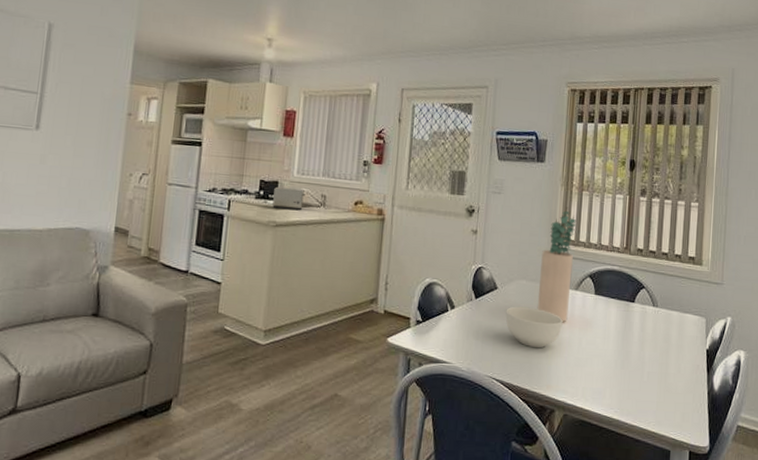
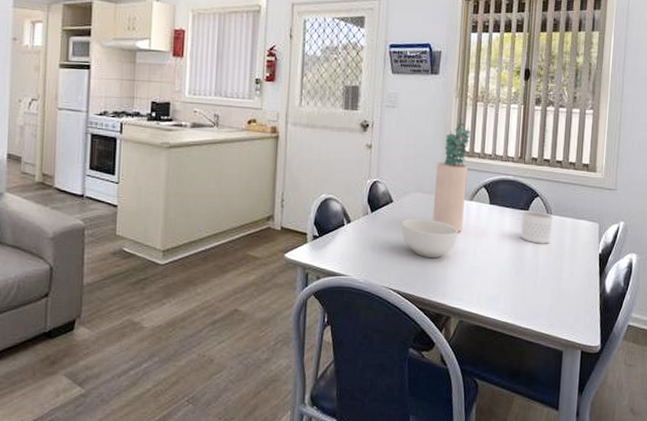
toaster: present [272,186,305,211] -> none [165,107,198,131]
mug: none [626,302,659,338] -> present [520,211,553,244]

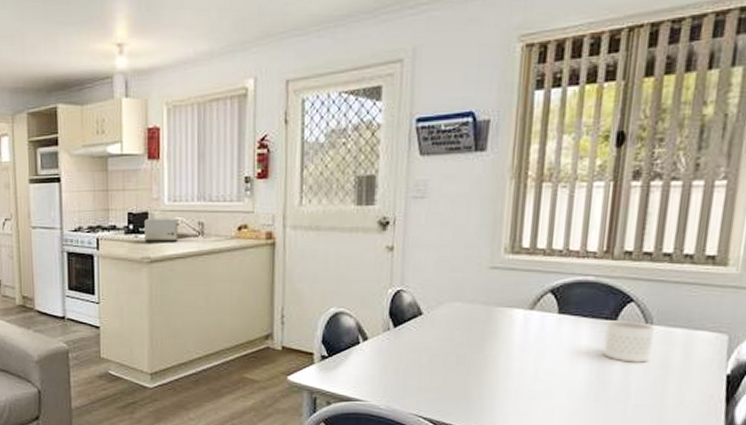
toaster: none [165,107,198,131] -> present [144,217,180,243]
bowl: present [401,218,458,259] -> none [434,333,512,381]
vase: present [432,118,471,233] -> none [476,206,533,350]

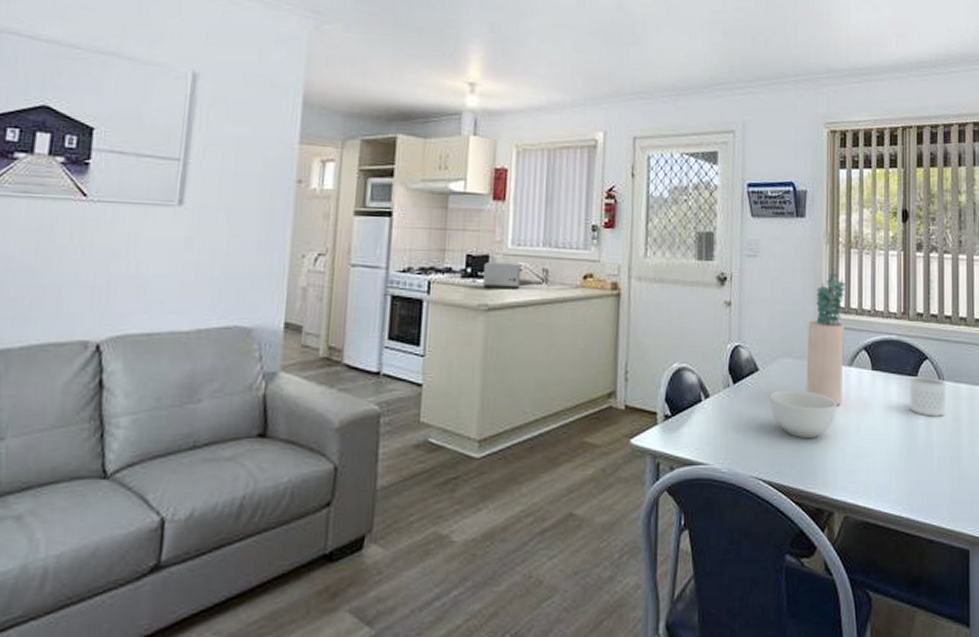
bowl: none [434,333,512,381] -> present [770,390,837,439]
vase: none [476,206,533,350] -> present [806,268,846,406]

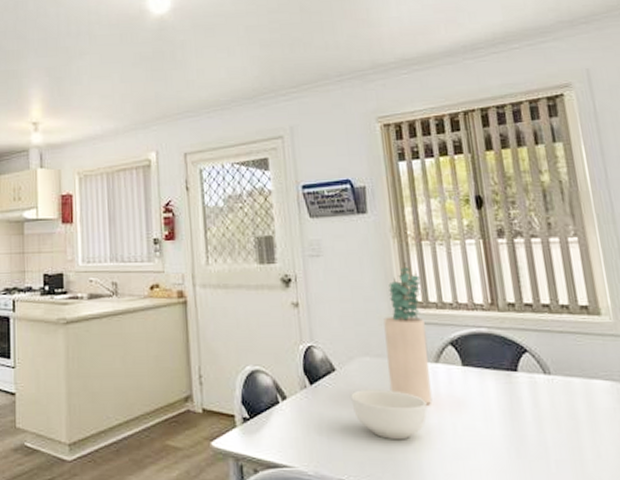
toaster: present [483,261,523,290] -> none [60,278,94,304]
mug: present [909,377,947,417] -> none [509,371,558,415]

